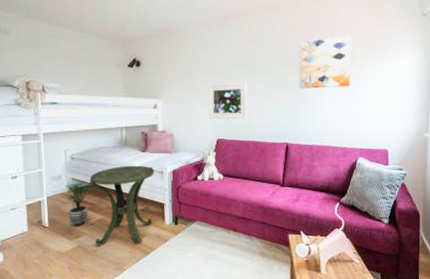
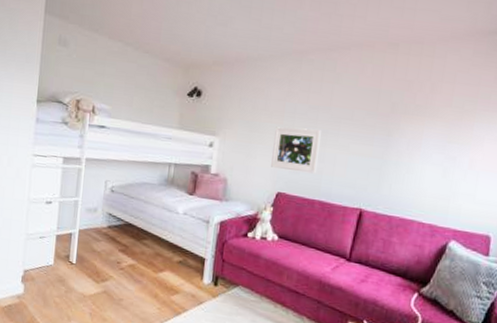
potted plant: present [61,182,96,226] -> none [94,217,132,269]
side table: present [89,165,155,246] -> none [122,207,200,301]
wall art: present [299,35,351,89] -> none [384,87,460,151]

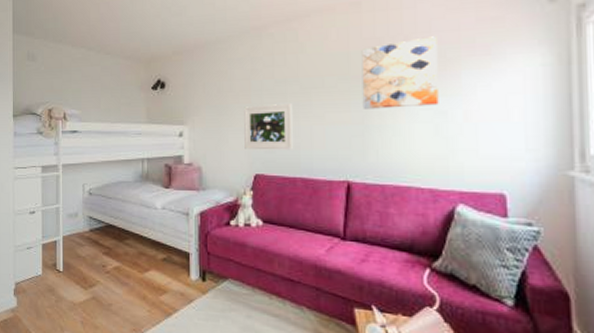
wall art: none [384,87,460,151] -> present [361,36,439,109]

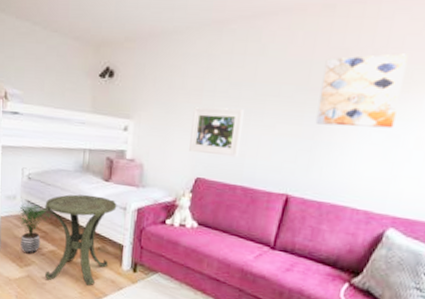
potted plant: none [77,221,113,273] -> present [14,204,51,254]
side table: none [107,204,179,302] -> present [44,194,117,286]

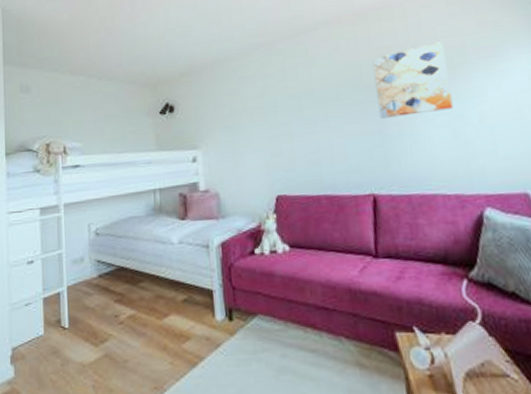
potted plant: present [14,204,51,254] -> none [83,264,125,326]
side table: present [44,194,117,286] -> none [117,238,200,354]
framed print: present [189,107,244,158] -> none [259,118,314,170]

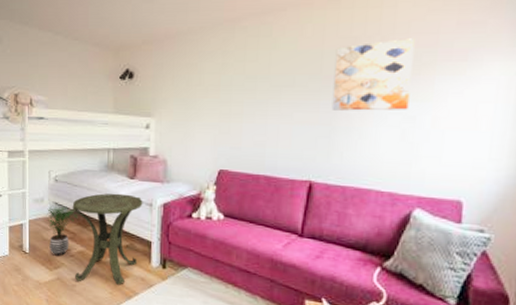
potted plant: none [83,264,125,326] -> present [42,206,78,256]
side table: none [117,238,200,354] -> present [72,193,143,285]

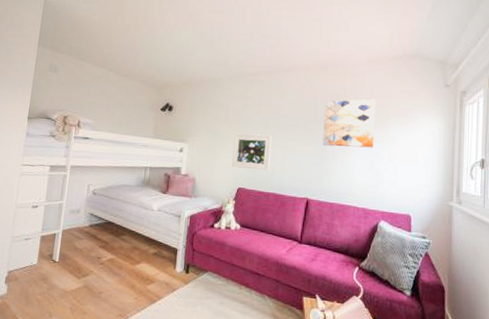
potted plant: present [42,206,78,256] -> none [76,217,112,264]
side table: present [72,193,143,285] -> none [102,205,173,290]
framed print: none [211,100,261,148] -> present [232,133,272,171]

